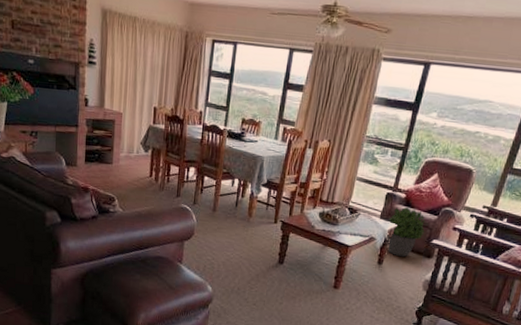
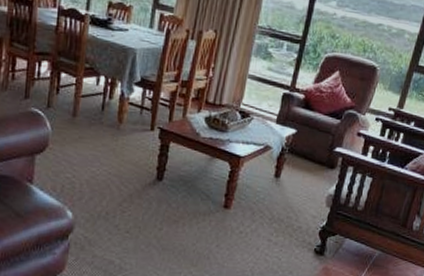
potted plant: present [387,206,426,257] -> none [285,109,328,169]

